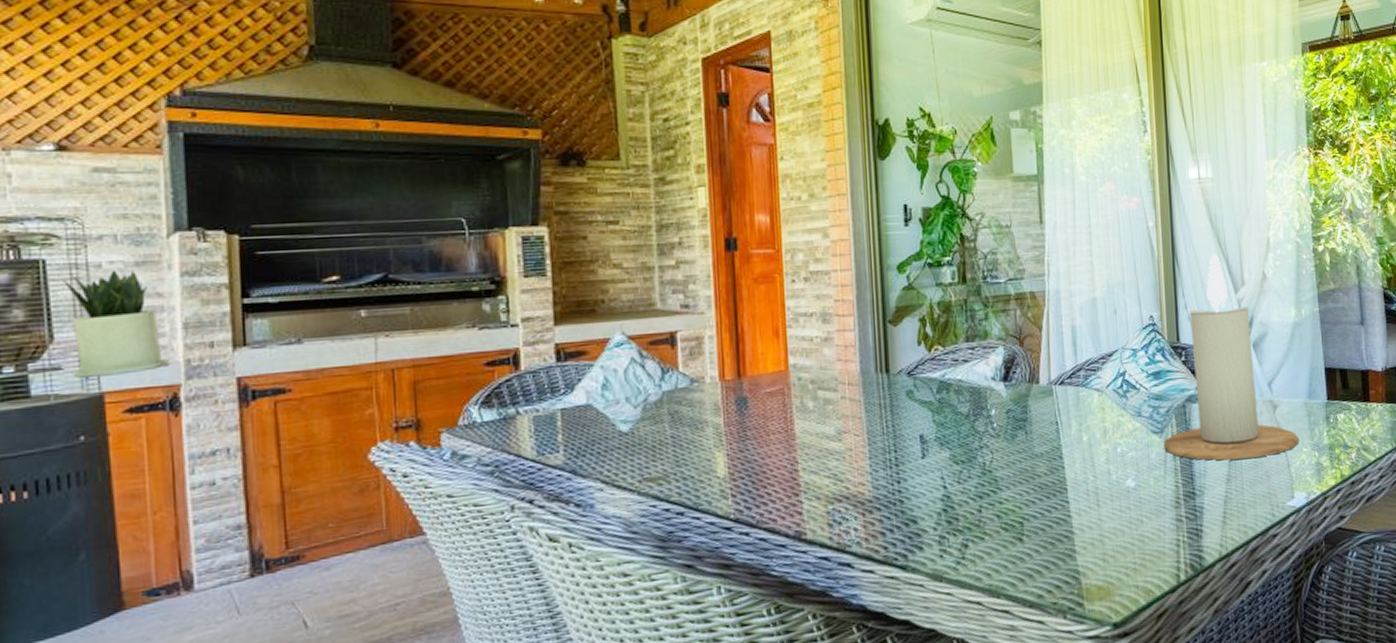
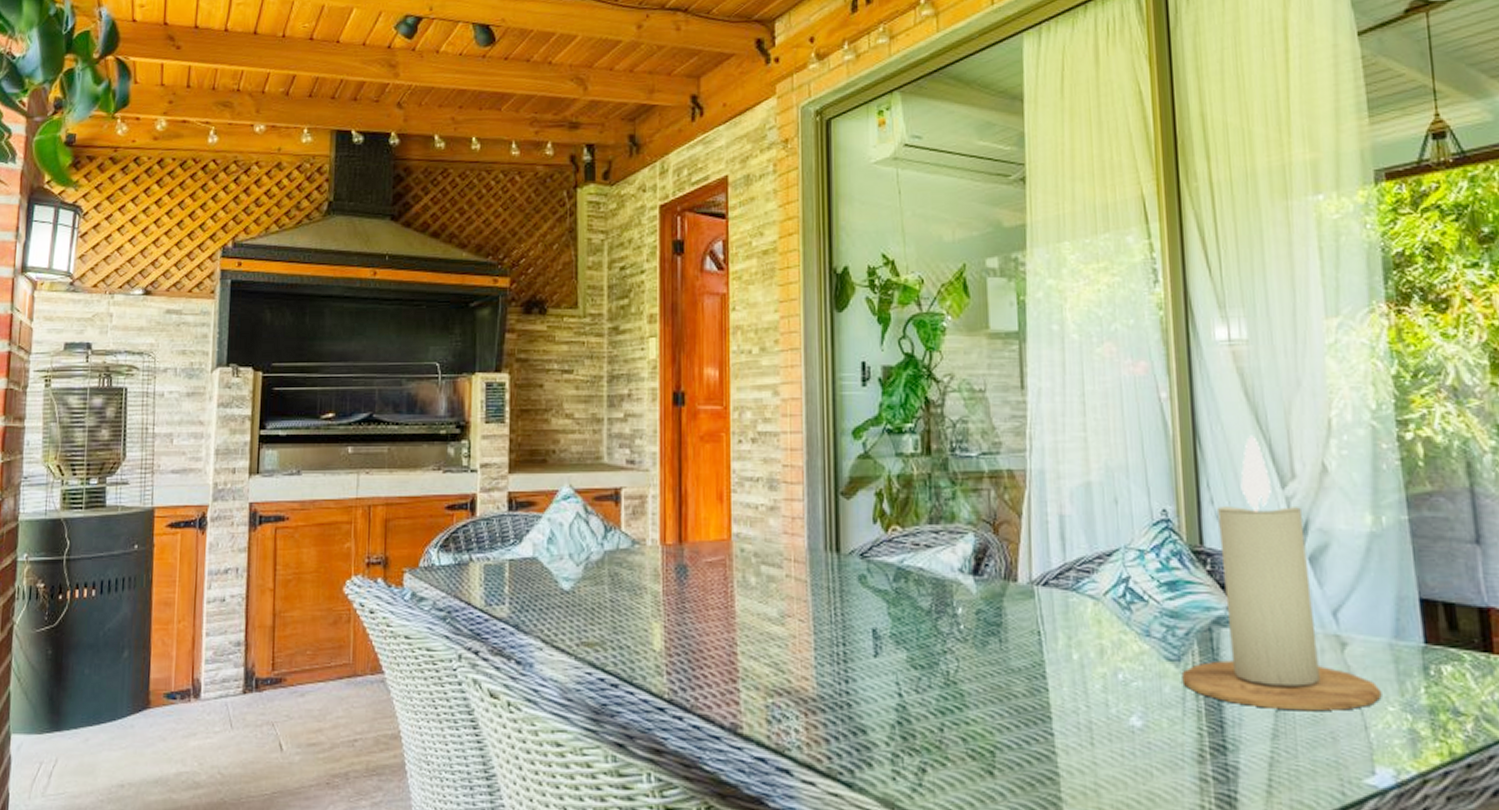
planter: present [64,270,171,378] -> none [134,400,204,493]

